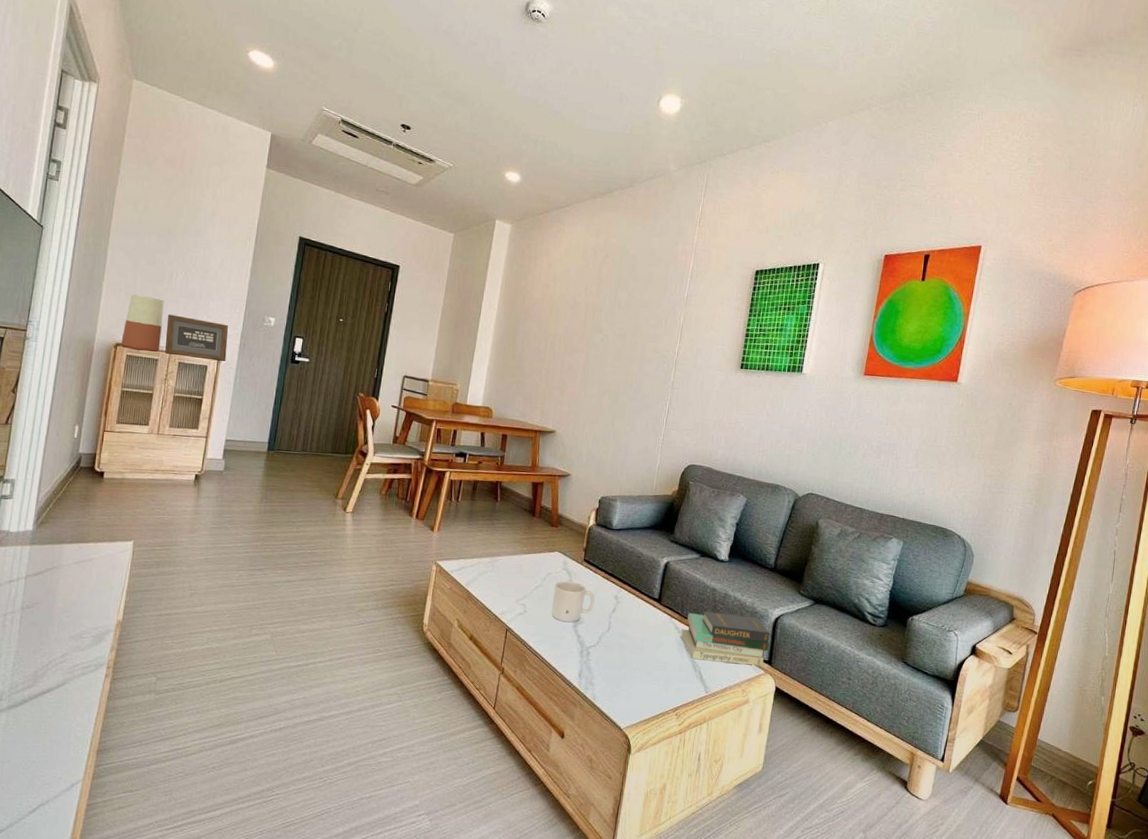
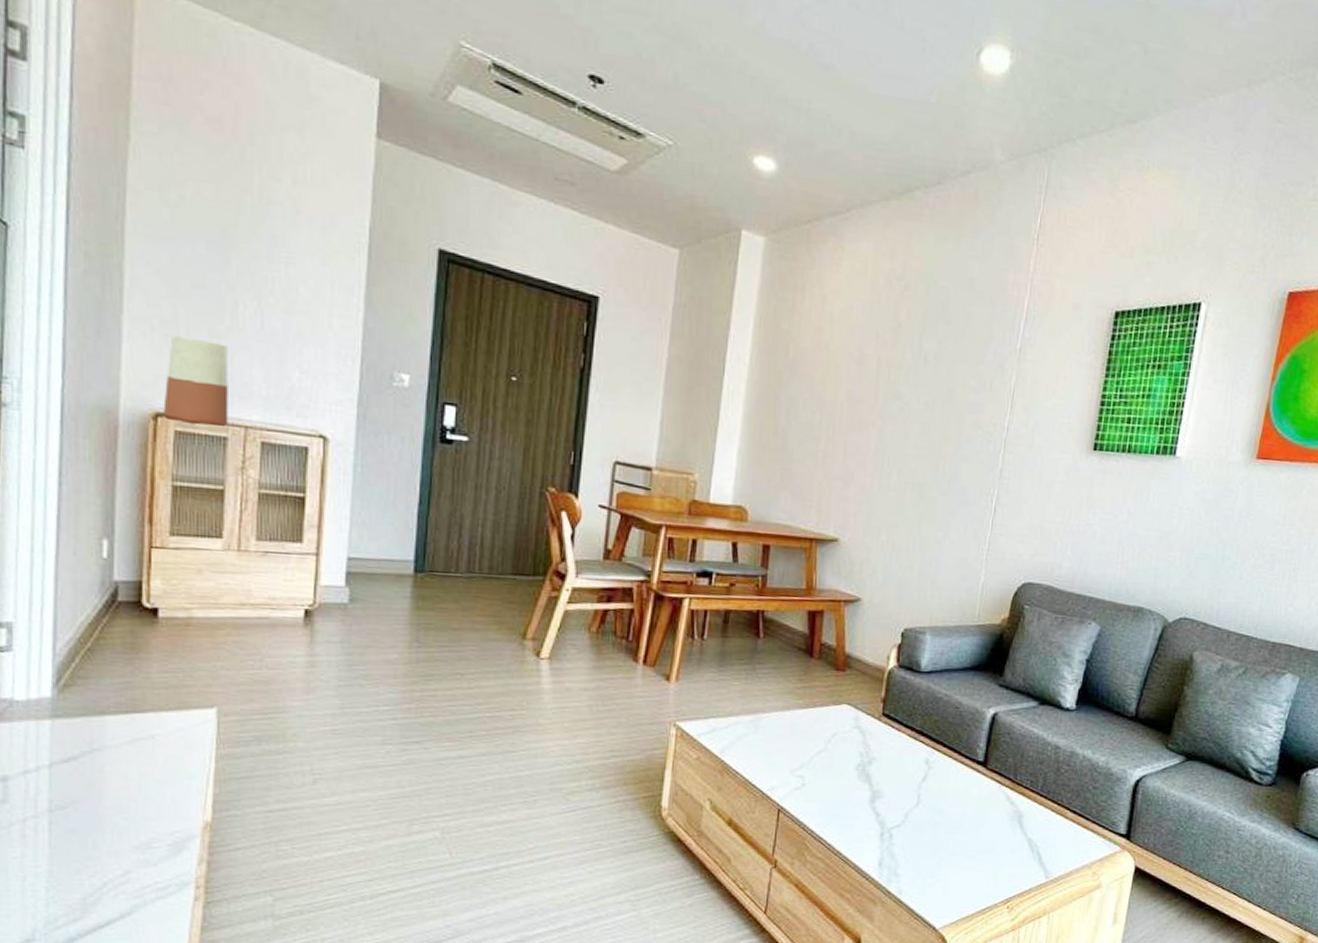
picture frame: present [165,314,228,361] -> none [235,368,337,441]
mug: present [552,581,595,623] -> none [840,742,899,797]
books: present [680,611,770,666] -> none [1013,775,1129,842]

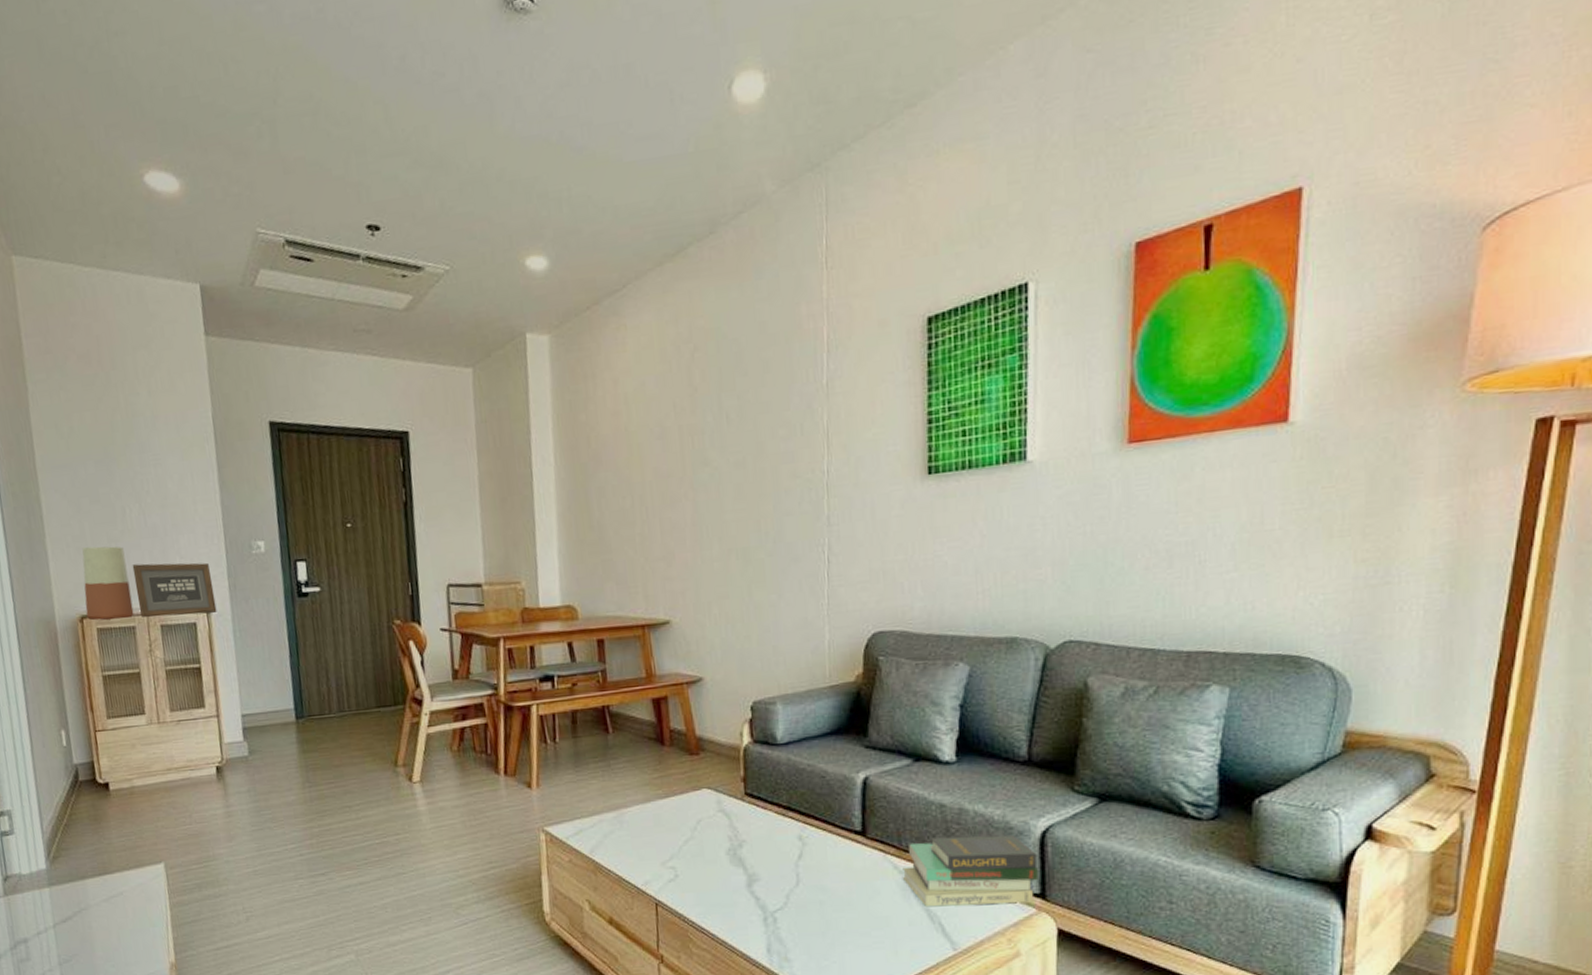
picture frame: none [235,368,337,441] -> present [132,562,217,618]
books: none [1013,775,1129,842] -> present [903,835,1040,907]

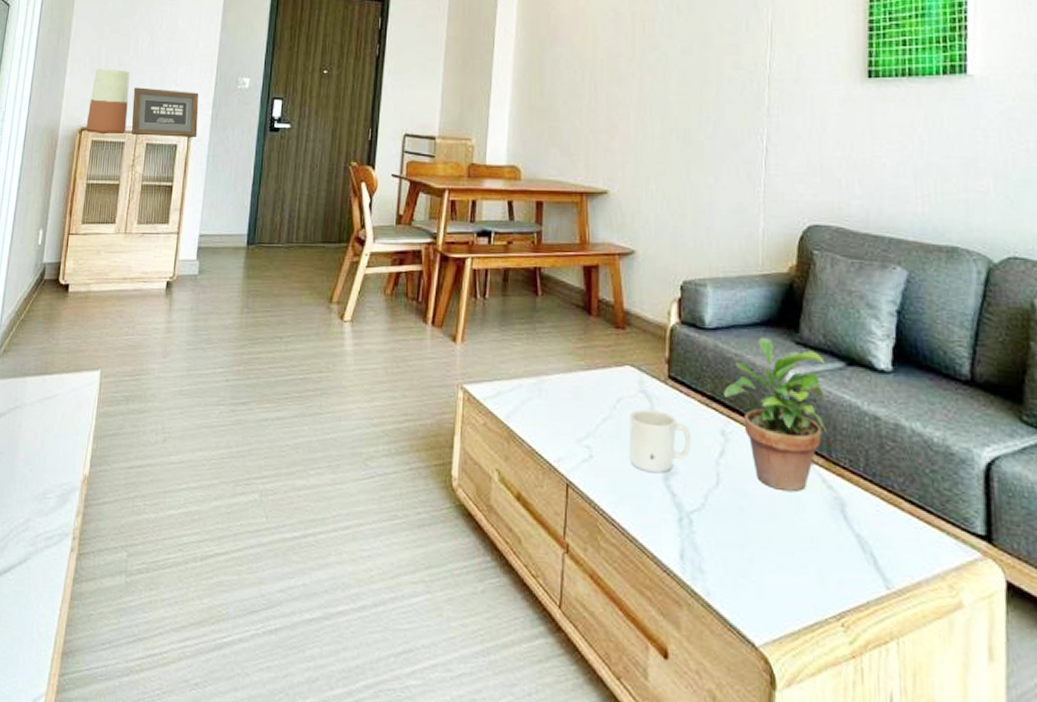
mug: none [710,825,771,883] -> present [629,409,692,474]
potted plant: none [798,745,898,882] -> present [723,337,828,493]
books: present [903,835,1040,907] -> none [832,453,985,545]

